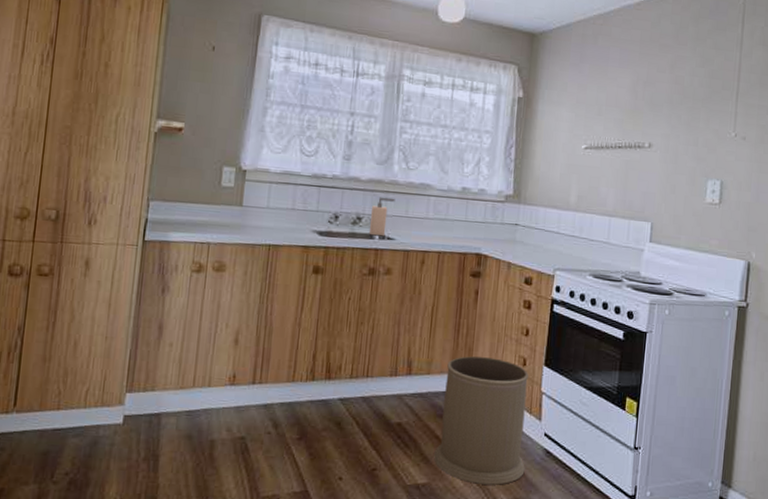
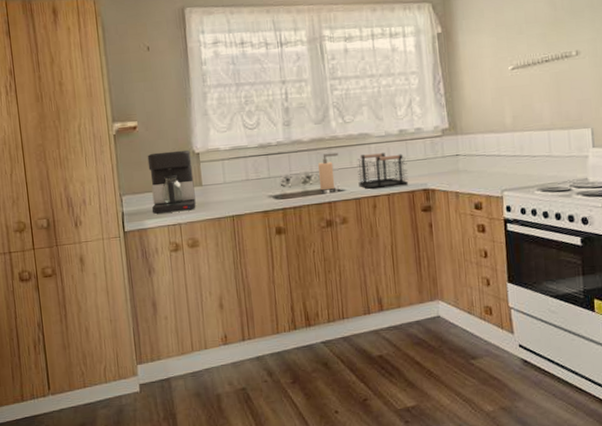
coffee maker: none [180,160,237,231] -> present [147,149,196,214]
dish rack: none [410,206,465,247] -> present [357,152,409,190]
trash can: present [434,356,528,485] -> none [415,283,506,400]

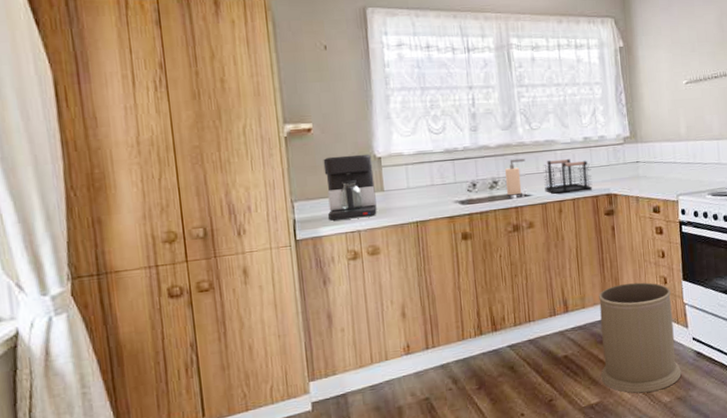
trash can: none [415,283,506,400] -> present [599,282,681,393]

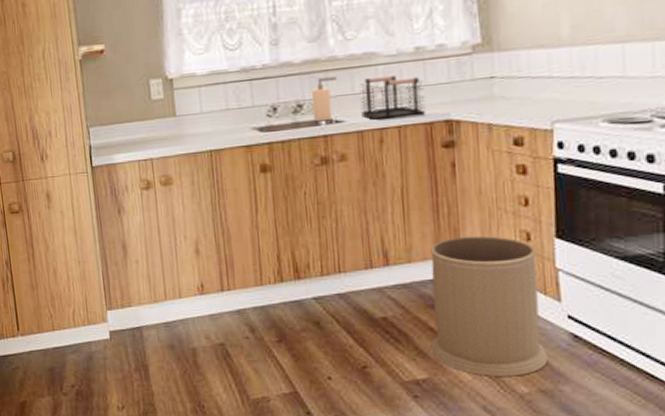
coffee maker: present [323,154,377,221] -> none [115,75,170,148]

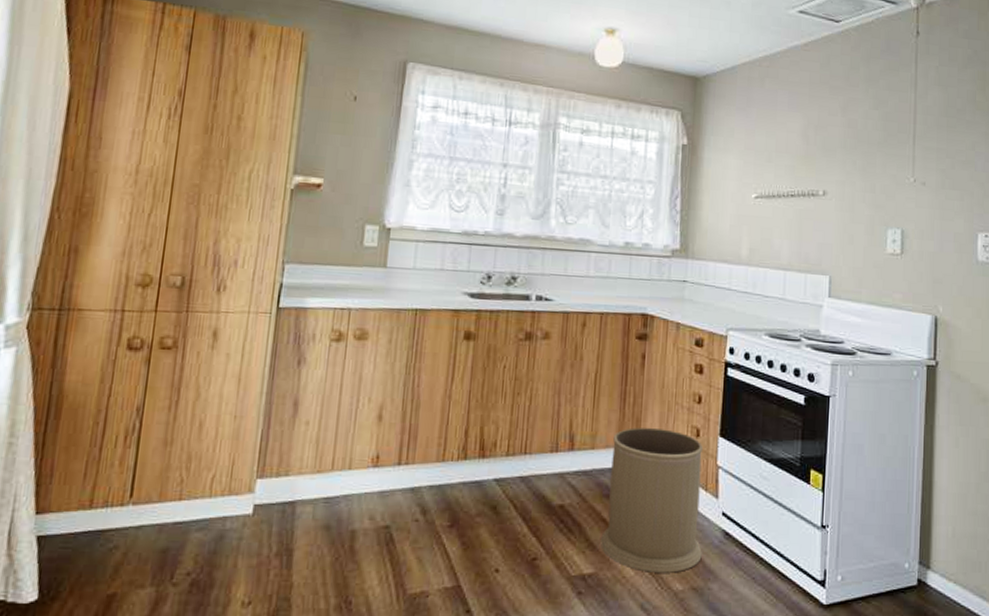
soap dispenser: present [311,76,337,122] -> none [524,254,553,298]
dish rack: present [360,74,426,121] -> none [570,263,629,307]

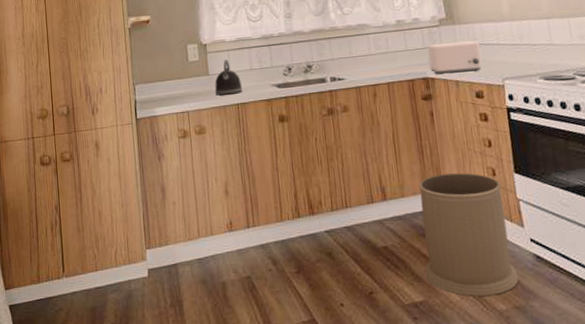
kettle: none [389,251,427,297] -> present [214,59,243,96]
toaster: none [652,277,710,316] -> present [427,41,483,75]

